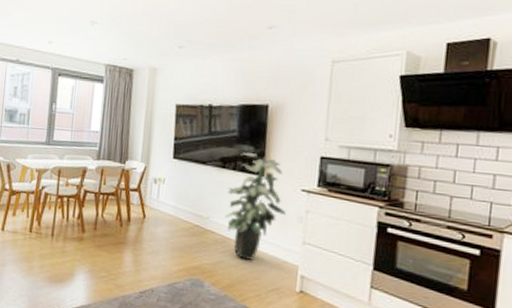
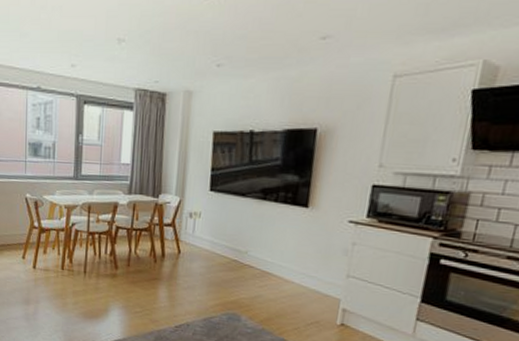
indoor plant: present [225,152,286,260] -> none [264,181,330,294]

